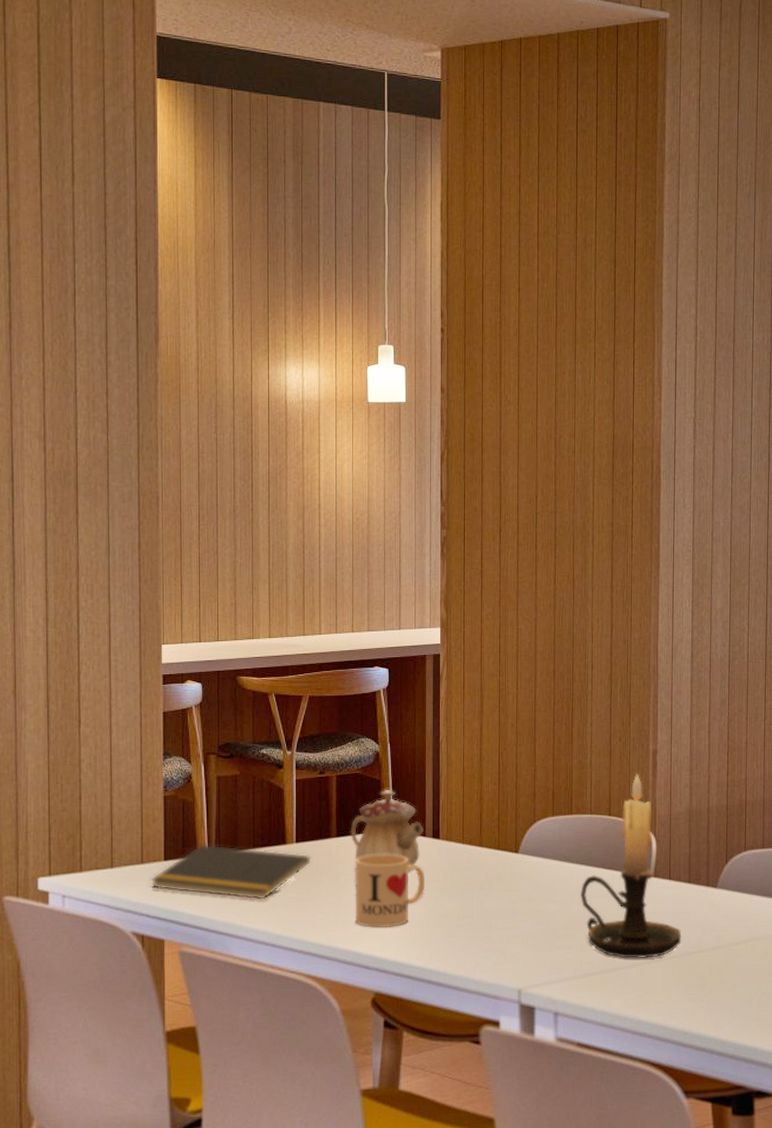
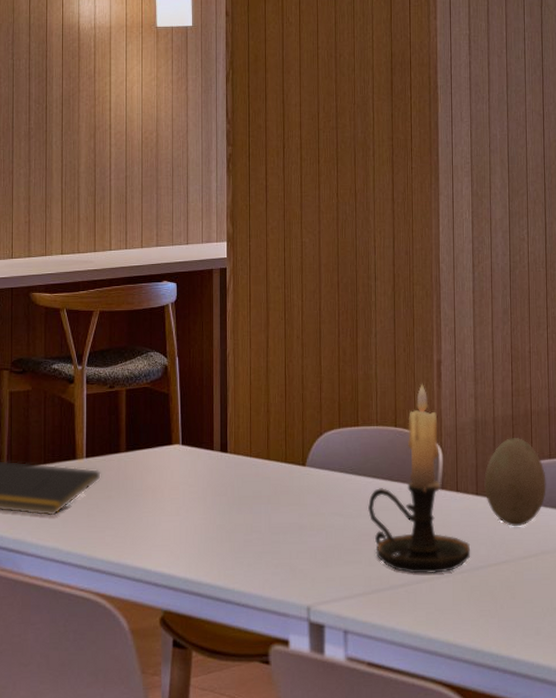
teapot: present [350,789,423,865] -> none [139,402,211,480]
mug: present [355,854,426,929] -> none [144,468,214,545]
decorative egg: none [697,827,759,913] -> present [484,437,546,526]

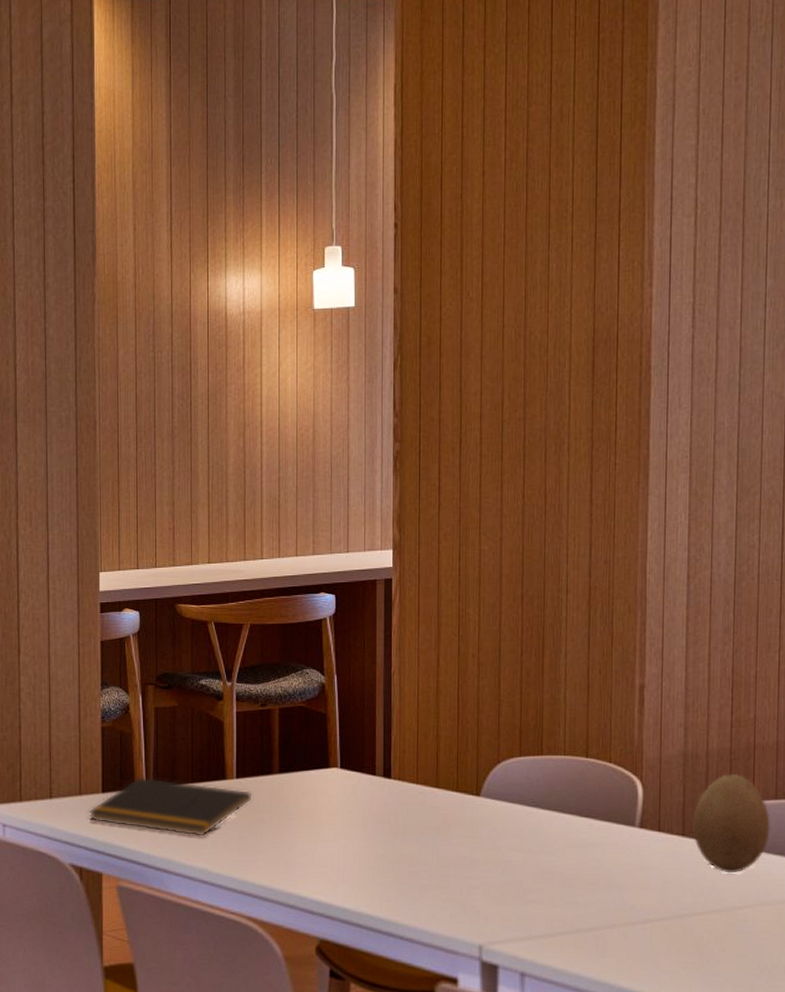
candle holder: present [368,383,471,574] -> none [552,709,673,919]

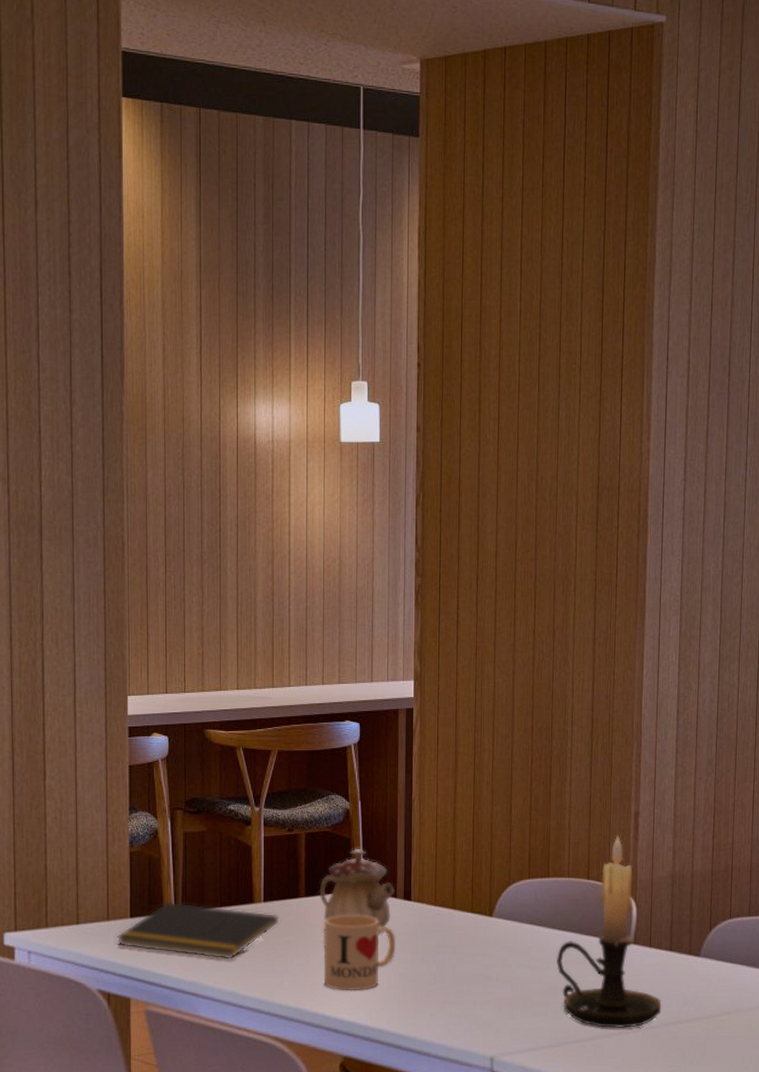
teapot: none [293,723,373,806] -> present [319,848,394,927]
mug: none [298,793,375,872] -> present [323,915,396,991]
candle holder: none [552,709,673,919] -> present [557,834,662,1028]
decorative egg: present [693,773,770,873] -> none [679,893,744,983]

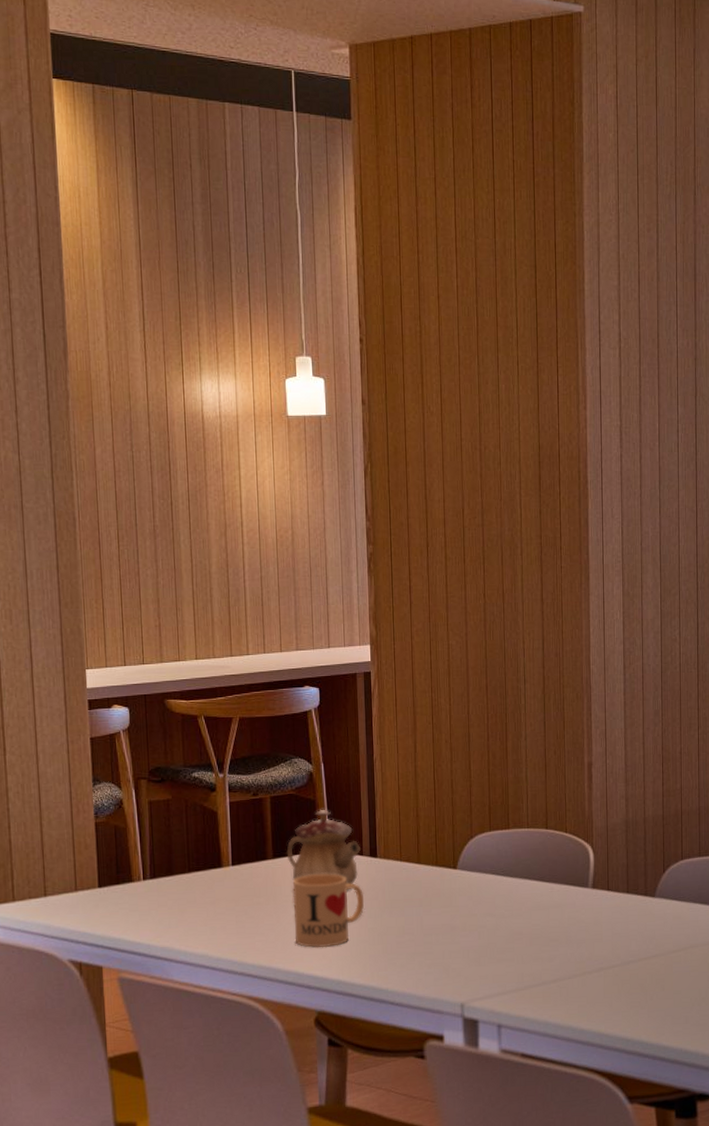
notepad: present [116,901,279,960] -> none [85,869,248,924]
candle holder: present [557,834,662,1028] -> none [520,785,622,970]

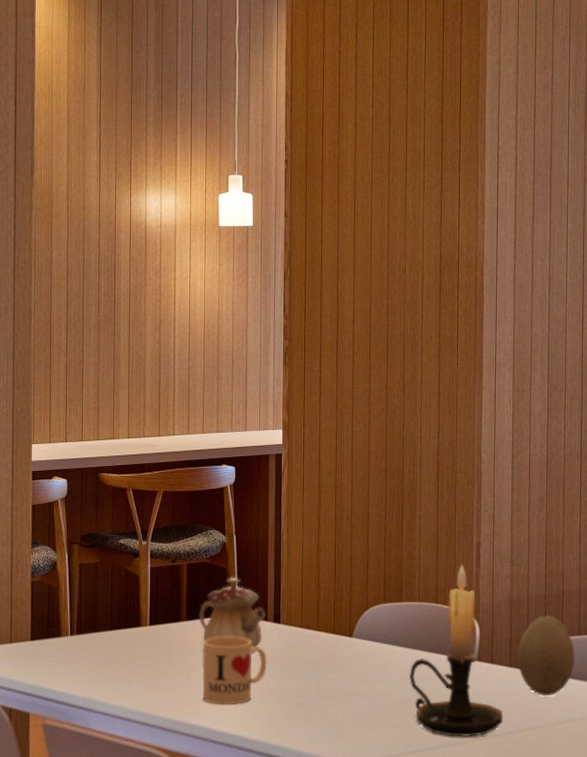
candle holder: none [520,785,622,970] -> present [410,563,503,737]
decorative egg: none [635,836,696,922] -> present [517,614,575,695]

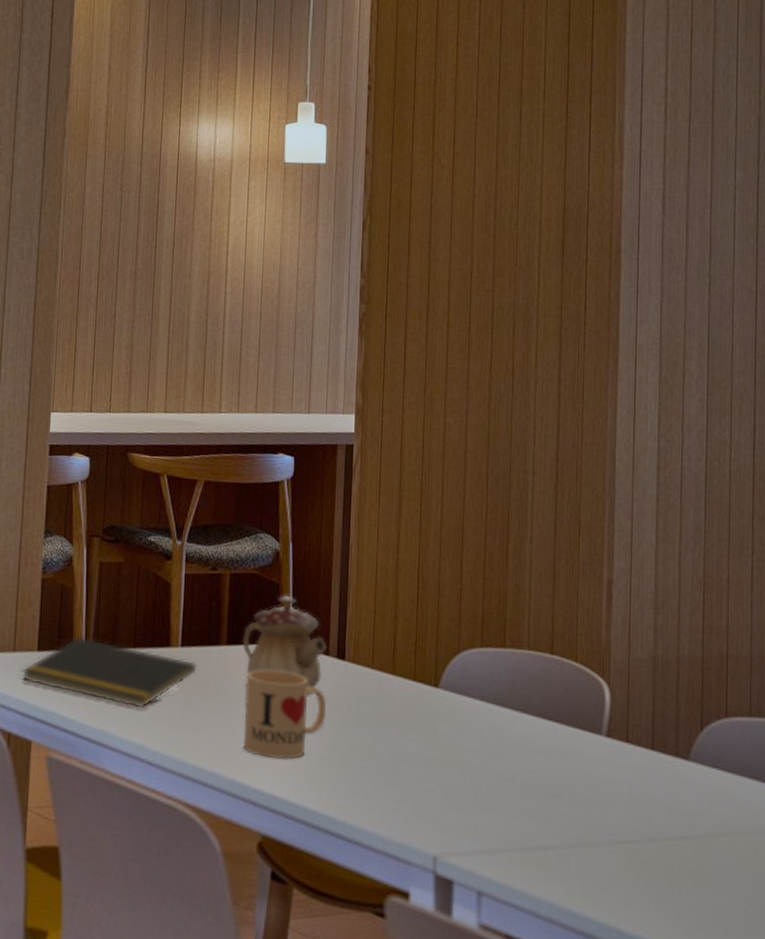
notepad: none [18,625,163,677] -> present [21,636,197,709]
candle holder: present [410,563,503,737] -> none [514,605,642,839]
decorative egg: present [517,614,575,695] -> none [662,684,744,796]

